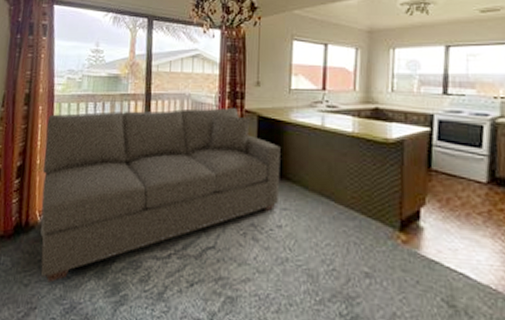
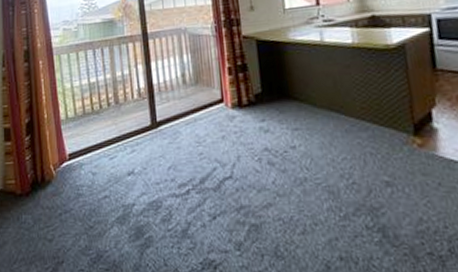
sofa: present [40,108,280,283] -> none [50,36,289,235]

